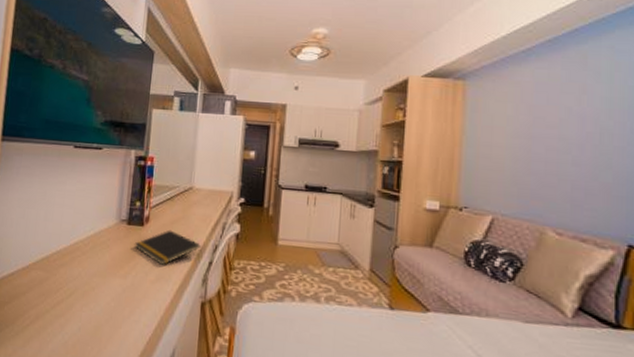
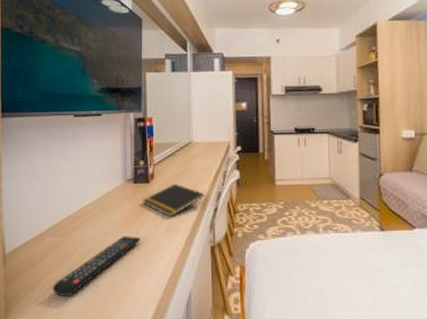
remote control: none [33,279,129,336] -> present [52,236,141,297]

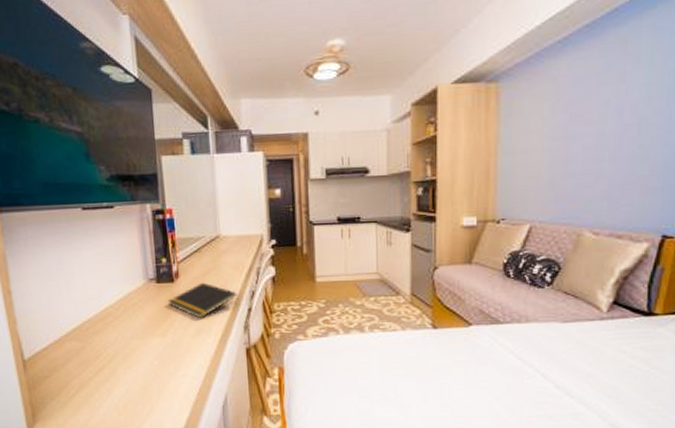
remote control: present [52,236,141,297] -> none [79,339,169,402]

